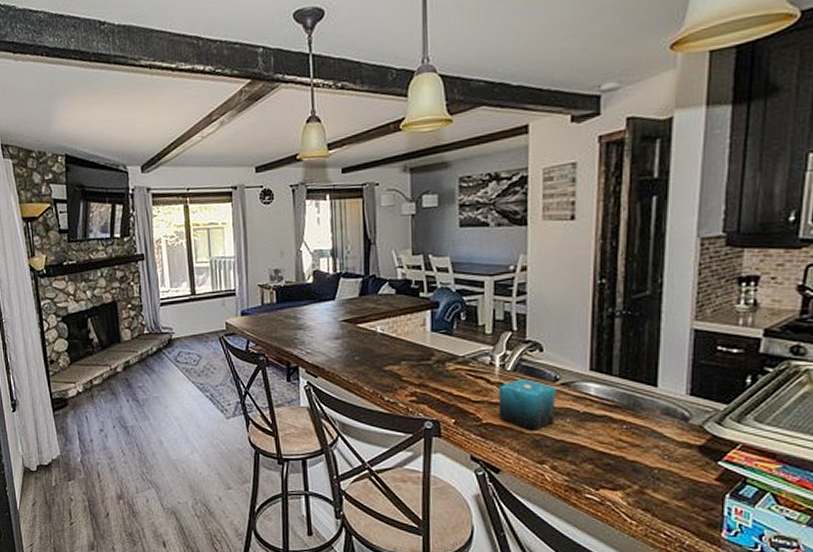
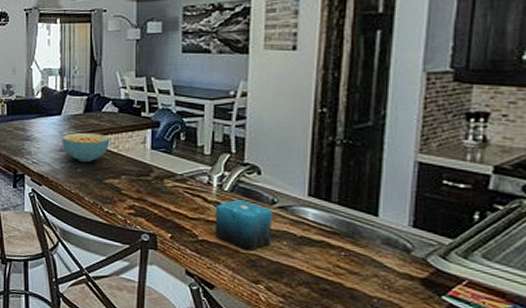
cereal bowl: none [337,318,388,349] -> present [62,133,110,162]

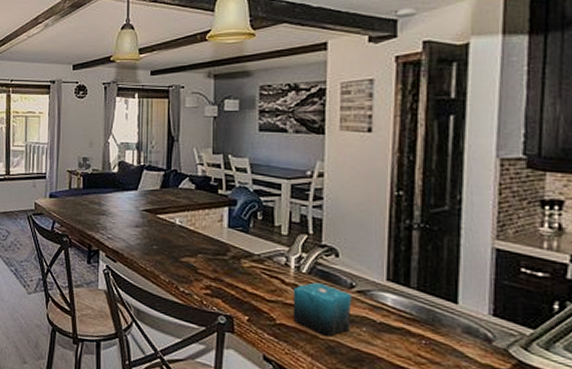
cereal bowl: present [62,133,110,162] -> none [138,208,187,239]

